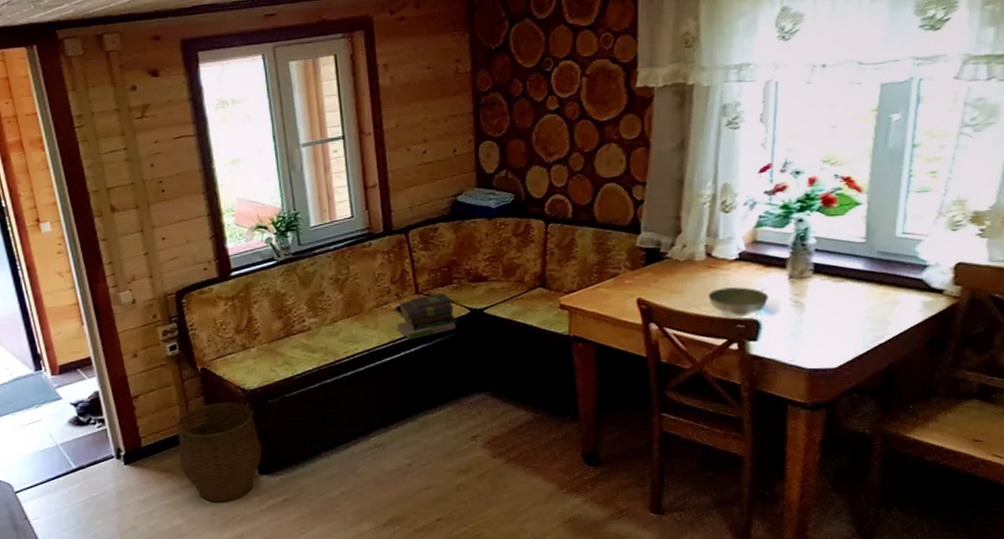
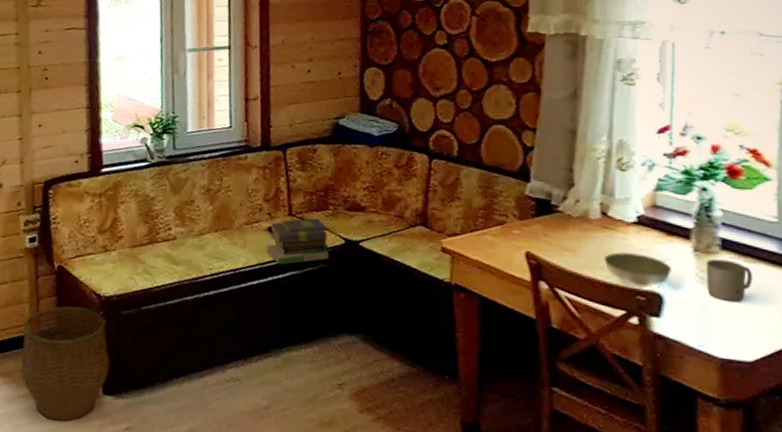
mug: none [799,282,840,320] -> present [706,258,752,303]

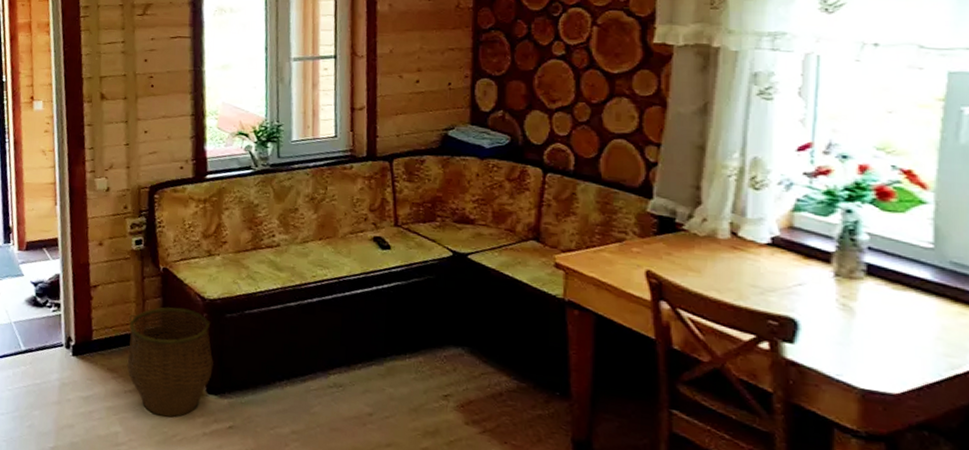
books: present [266,218,329,265] -> none [371,229,436,275]
bowl: present [604,252,671,289] -> none [732,274,808,313]
mug: present [706,258,752,303] -> none [848,284,901,332]

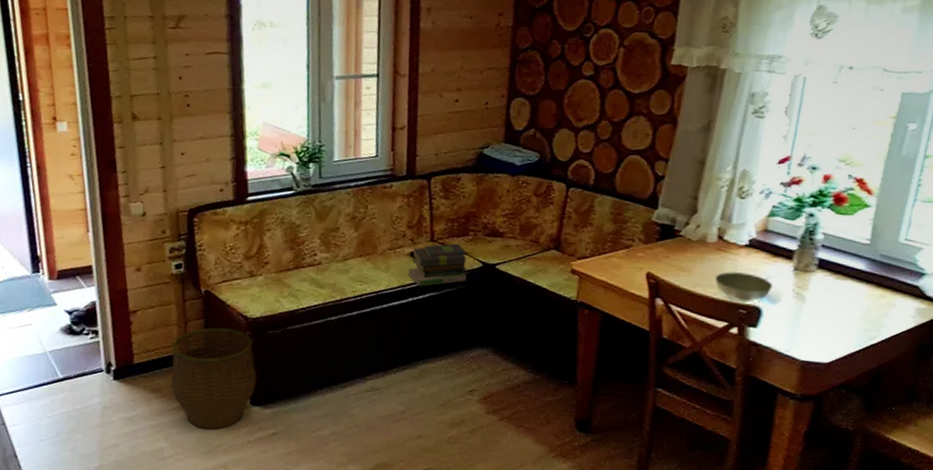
books: none [371,229,436,275] -> present [408,243,467,287]
bowl: none [732,274,808,313] -> present [715,272,772,303]

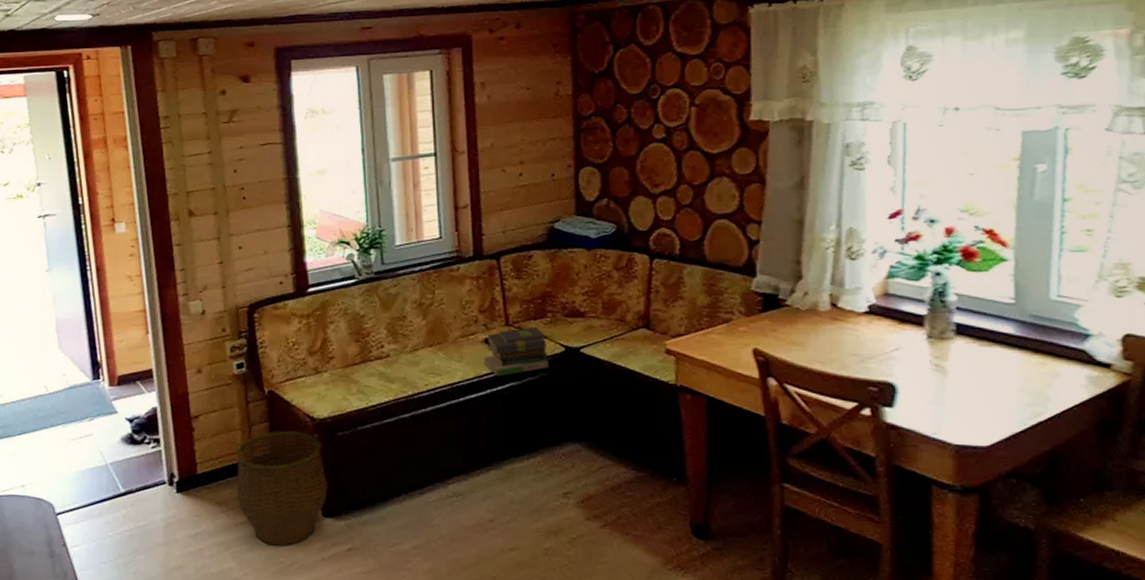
bowl: present [715,272,772,303] -> none [834,343,904,379]

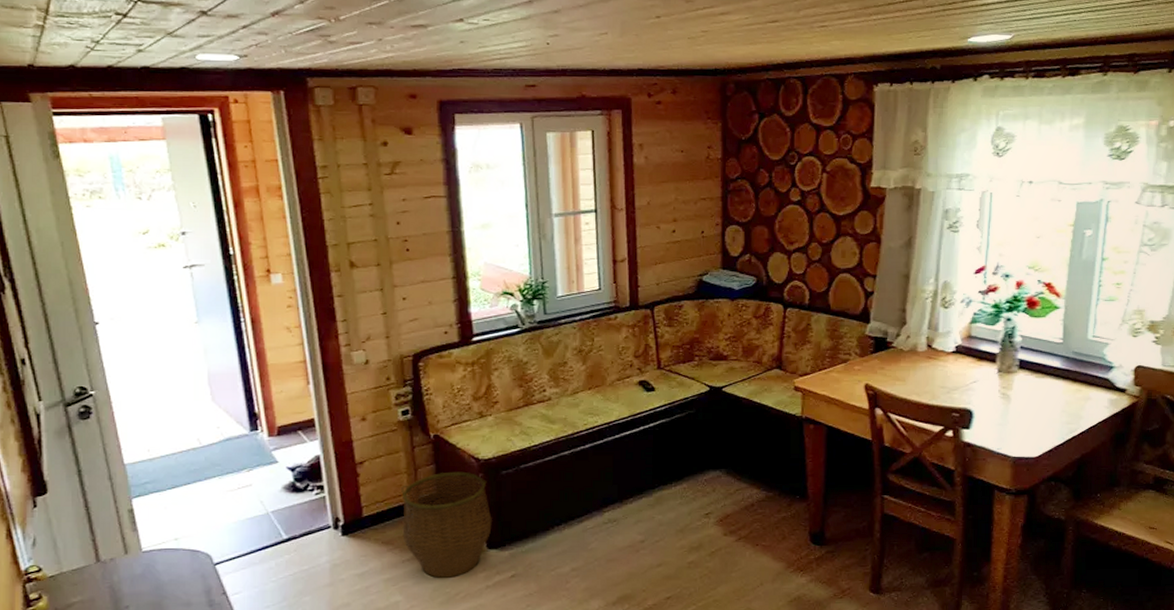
books: present [483,326,550,377] -> none [637,369,696,415]

